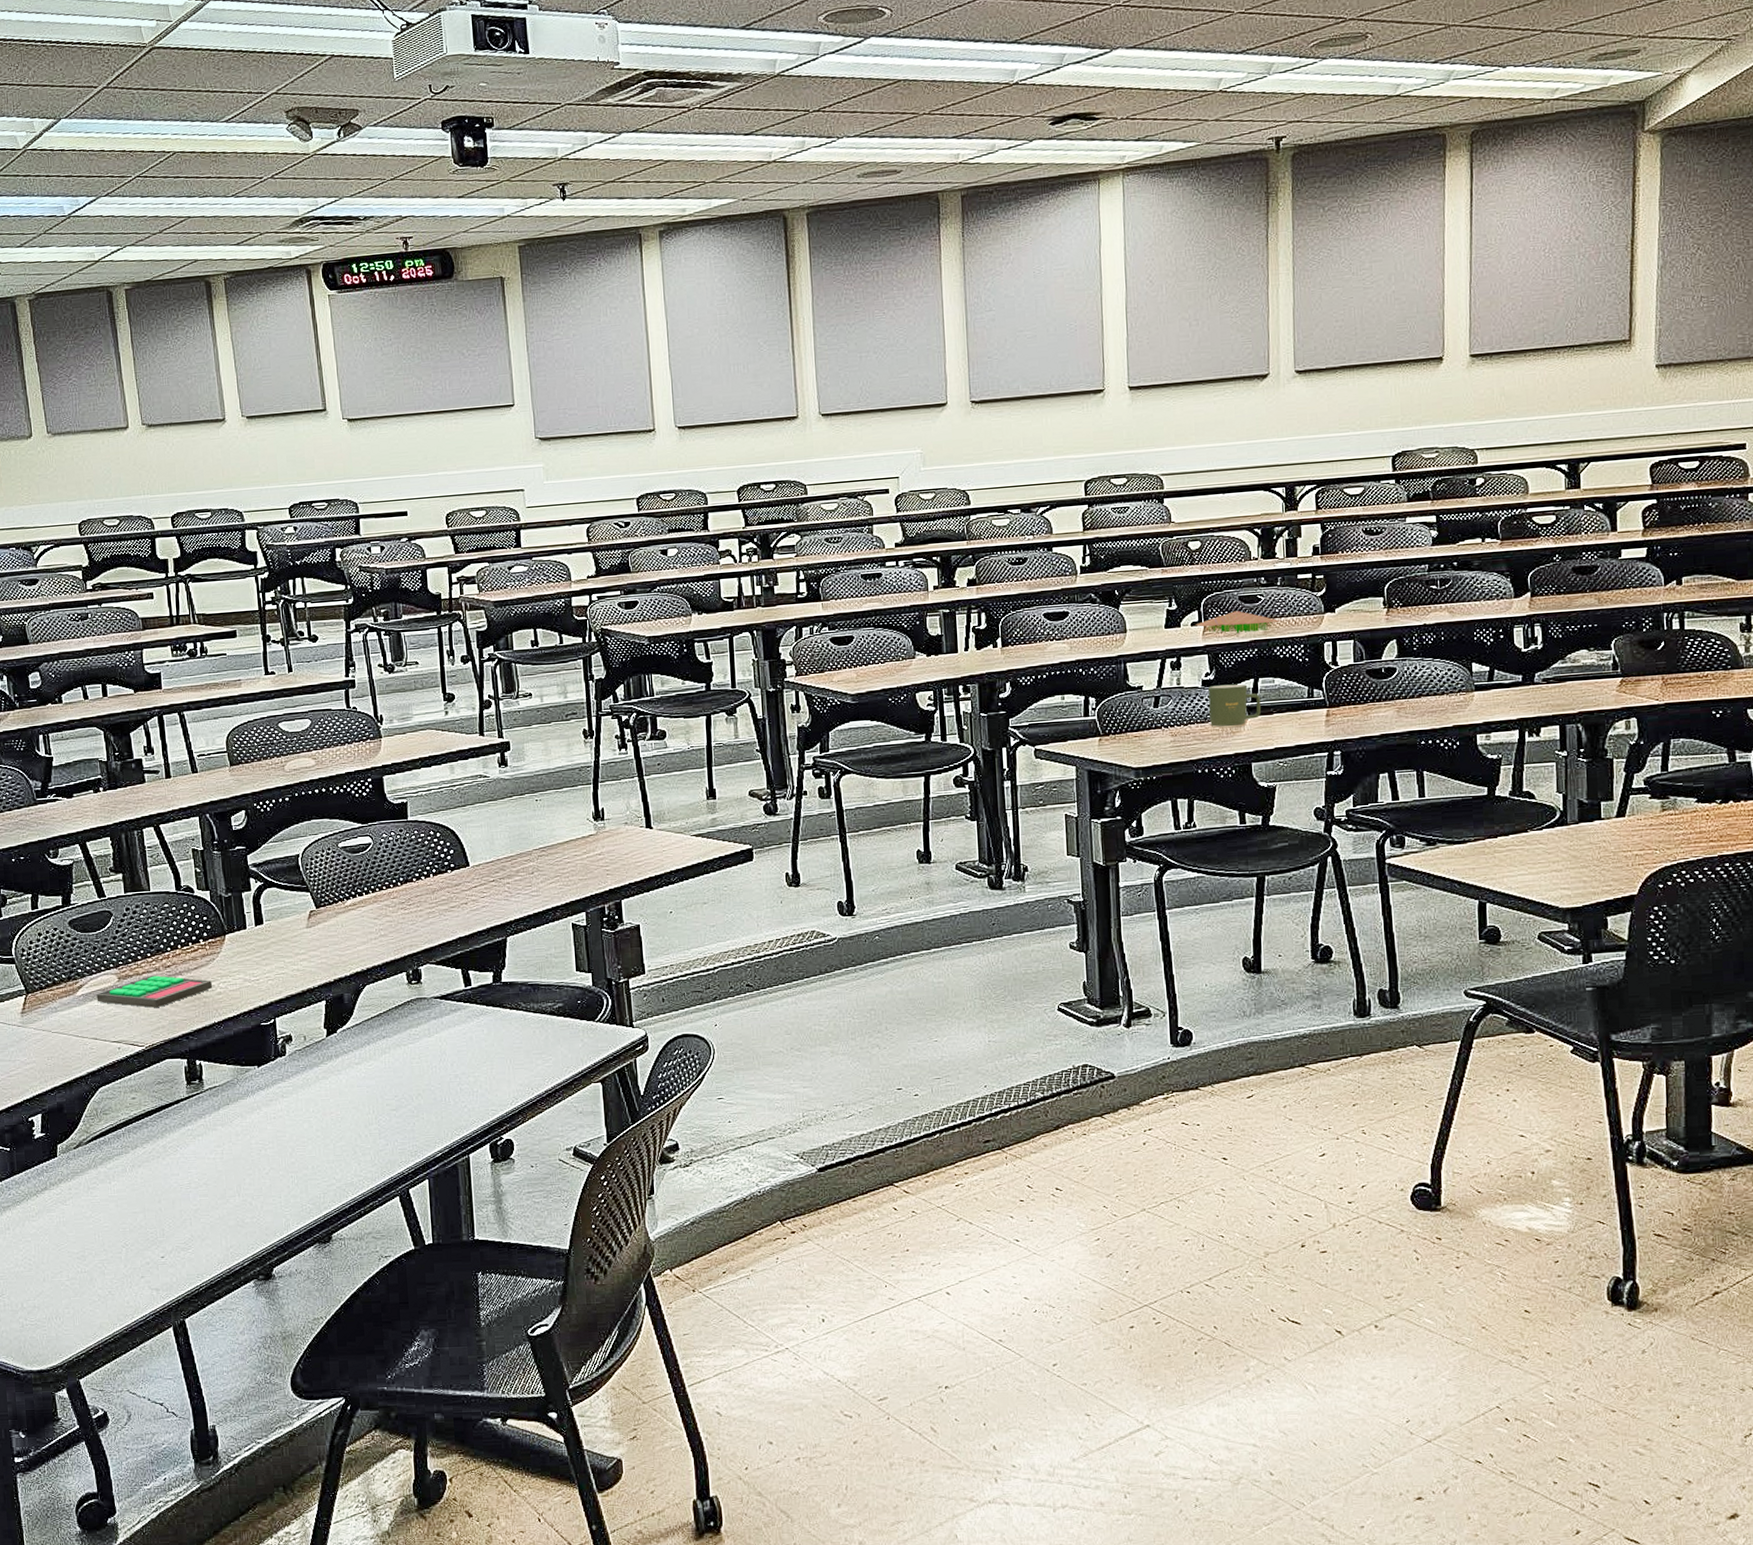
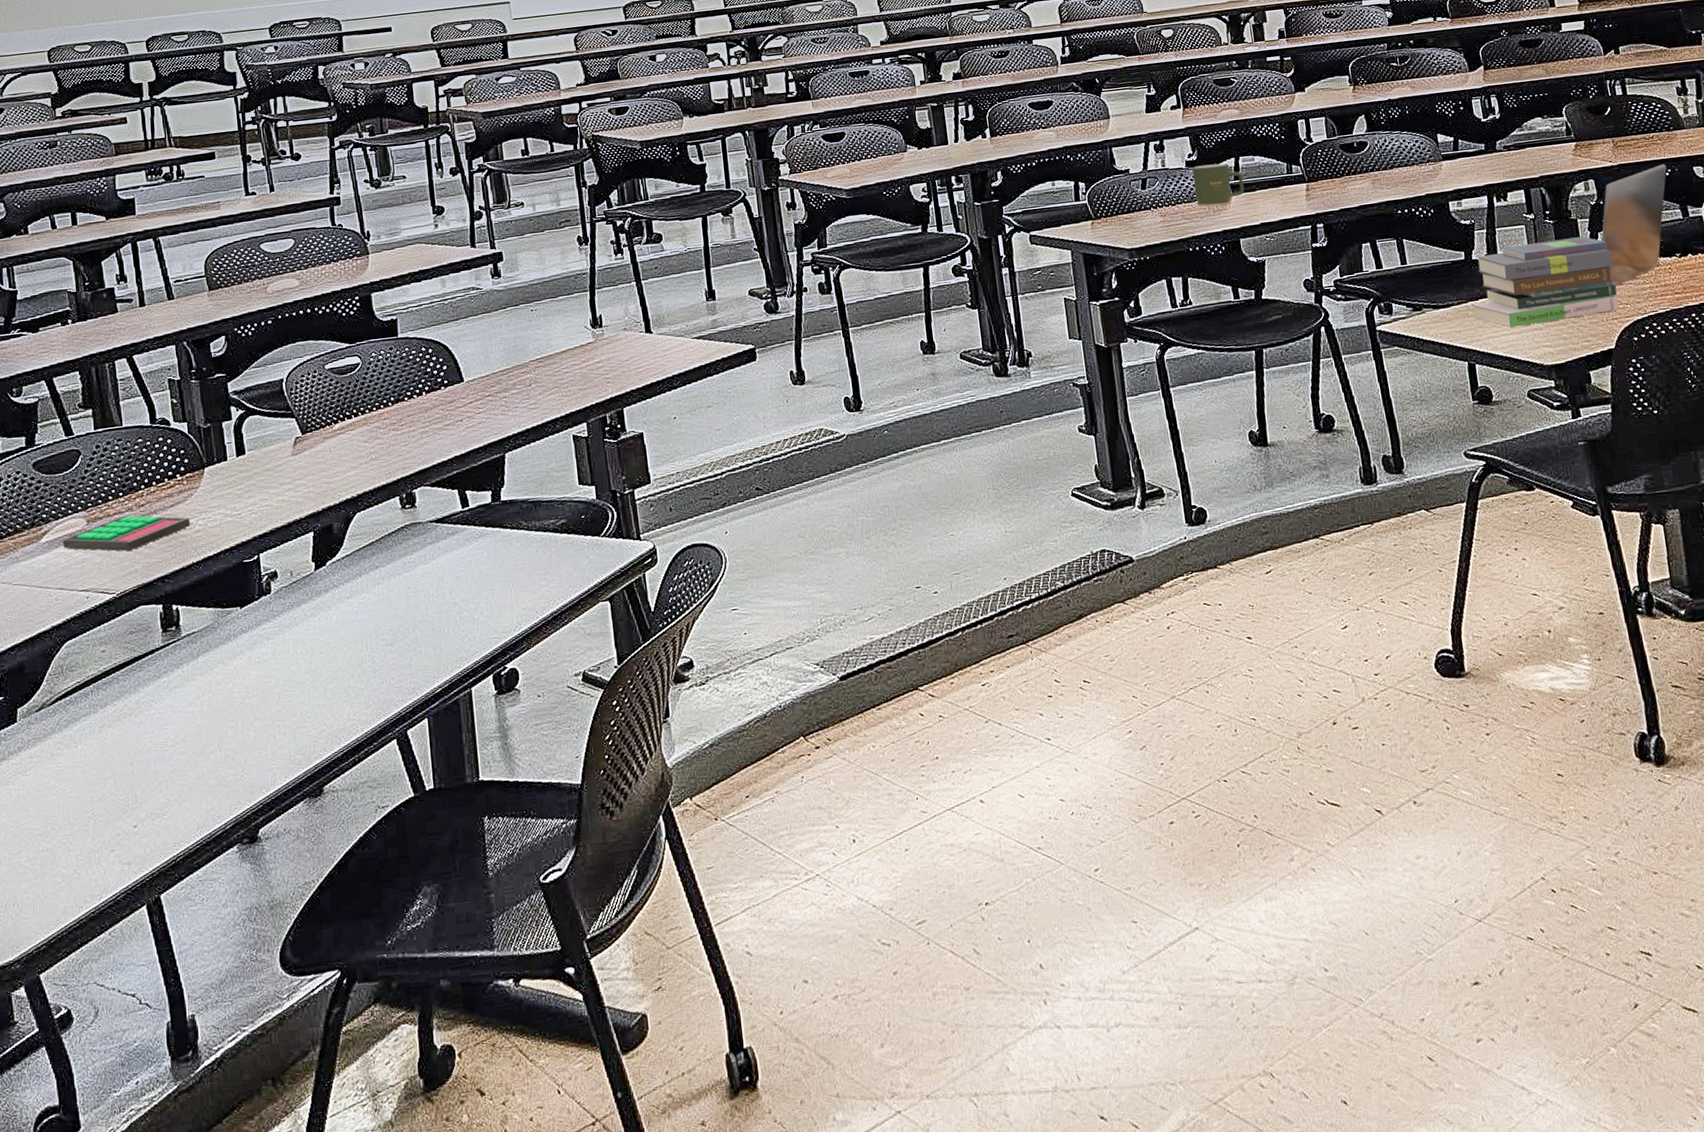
papers: present [1195,611,1280,634] -> none [1174,93,1255,117]
books: none [1489,777,1648,868] -> present [1472,236,1619,328]
laptop: none [1637,704,1718,831] -> present [1601,163,1667,287]

